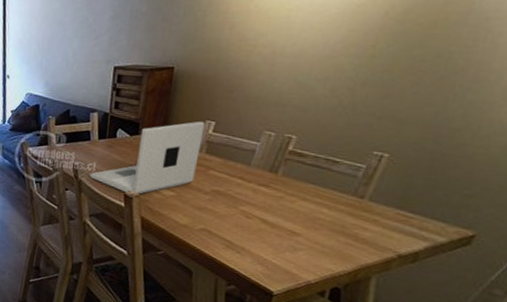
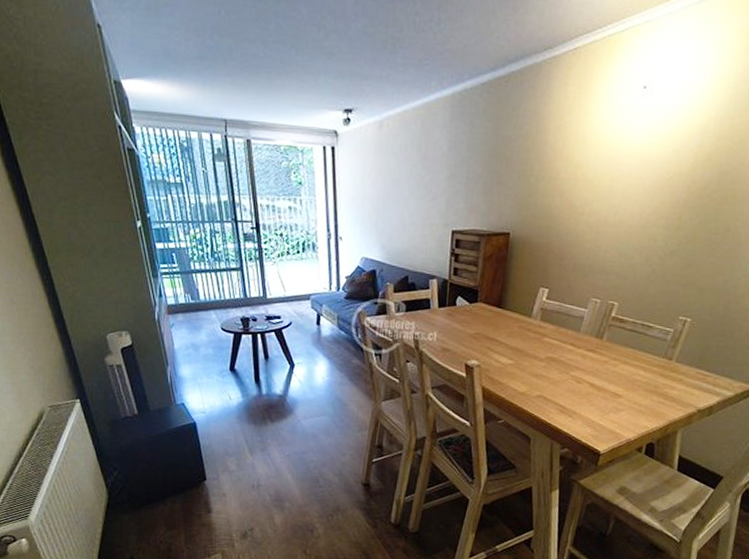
laptop: present [90,121,205,195] -> none [431,288,540,365]

